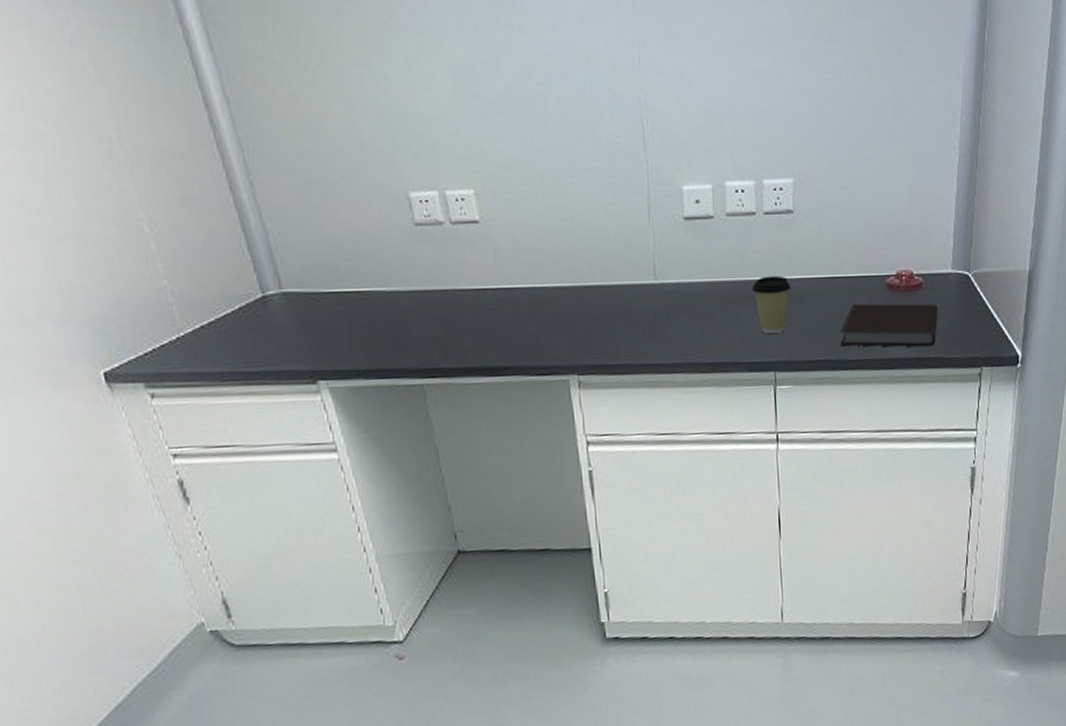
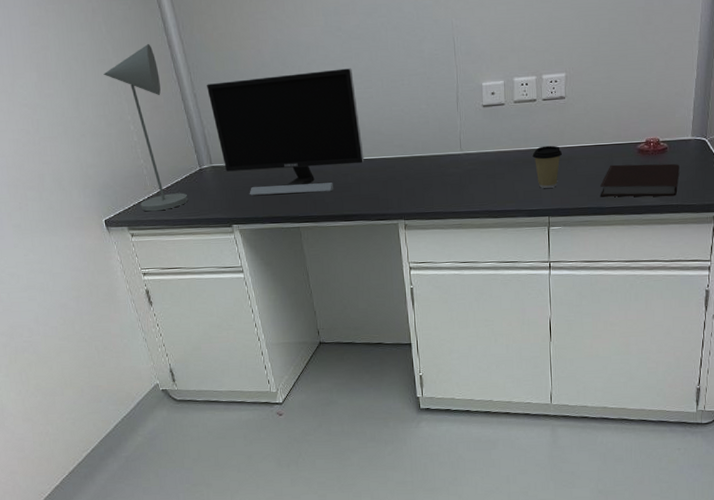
desk lamp: none [93,98,246,360] -> present [103,43,189,212]
monitor: none [270,155,518,337] -> present [207,68,364,195]

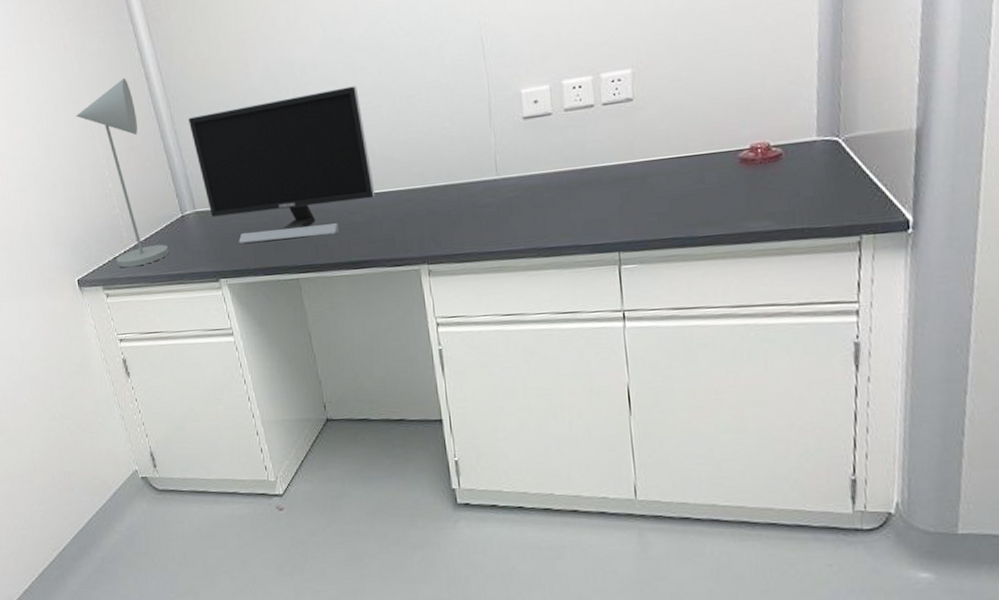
coffee cup: present [532,145,563,189] -> none [592,160,634,217]
notebook: present [600,163,680,197] -> none [689,174,803,224]

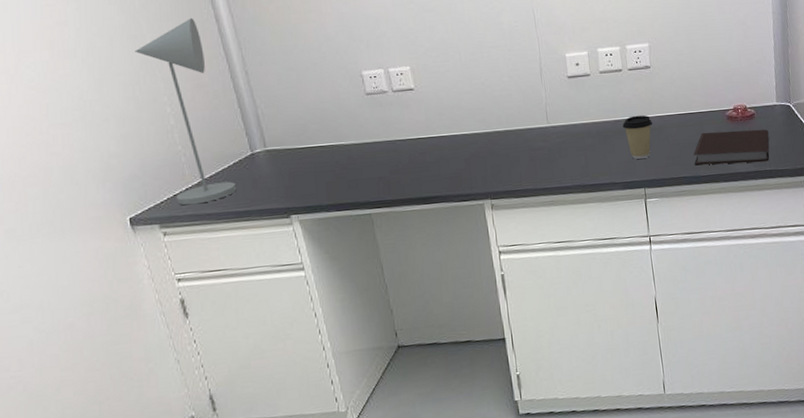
monitor: present [188,85,375,244] -> none [261,41,444,181]
coffee cup: none [592,160,634,217] -> present [622,115,653,160]
notebook: none [689,174,803,224] -> present [693,129,770,166]

